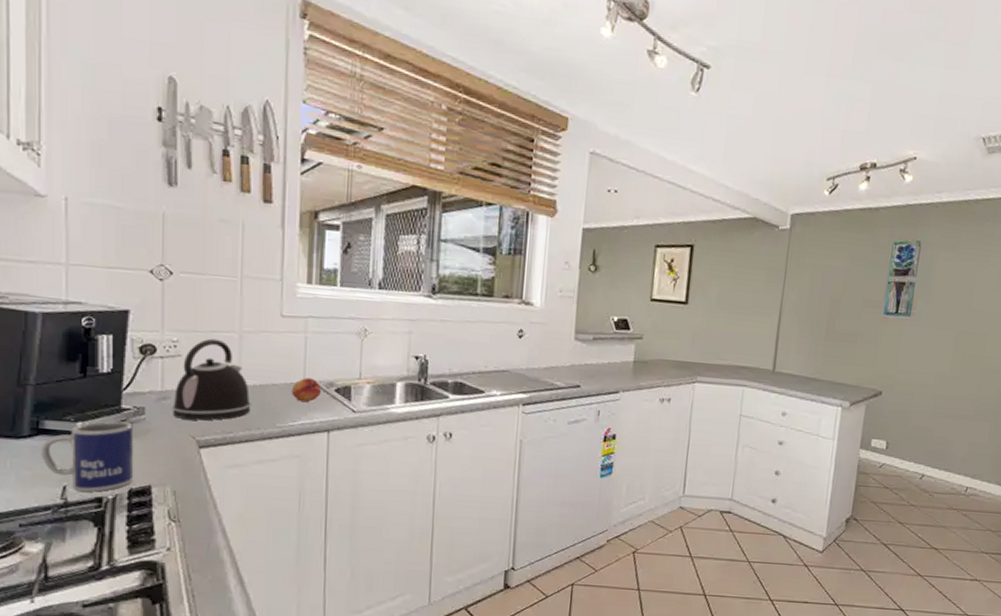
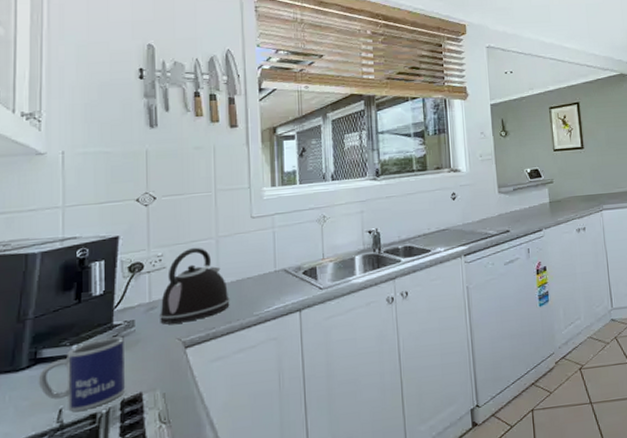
fruit: present [291,378,321,403] -> none [265,266,290,289]

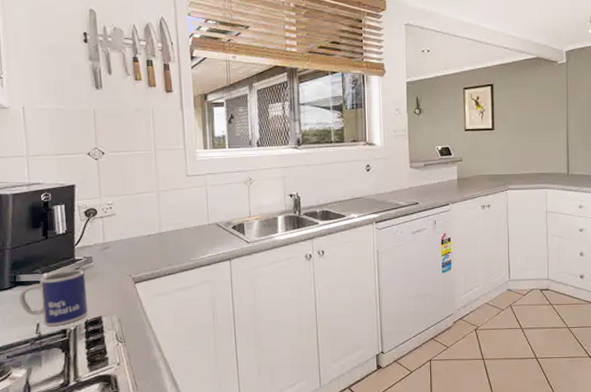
kettle: present [158,247,230,325] -> none [111,199,171,262]

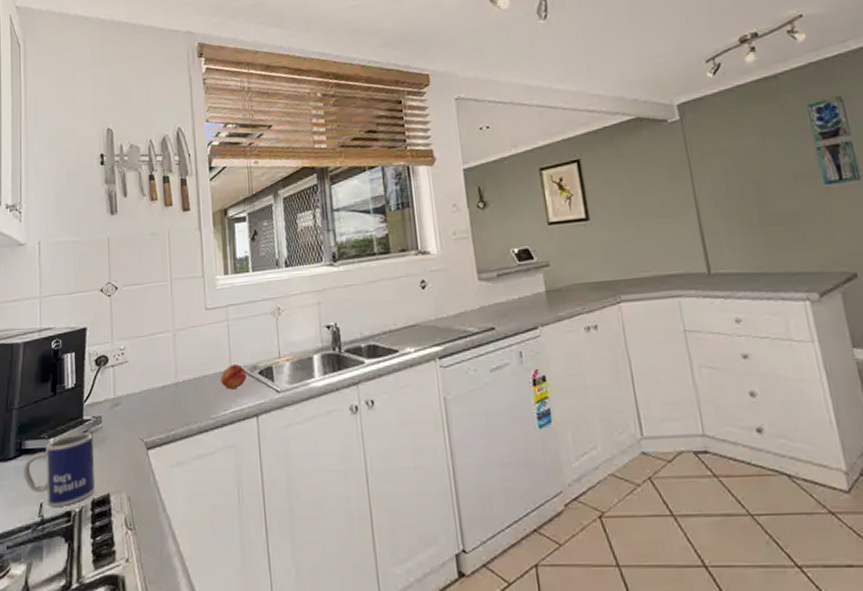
fruit: none [199,220,221,240] -> present [220,364,246,390]

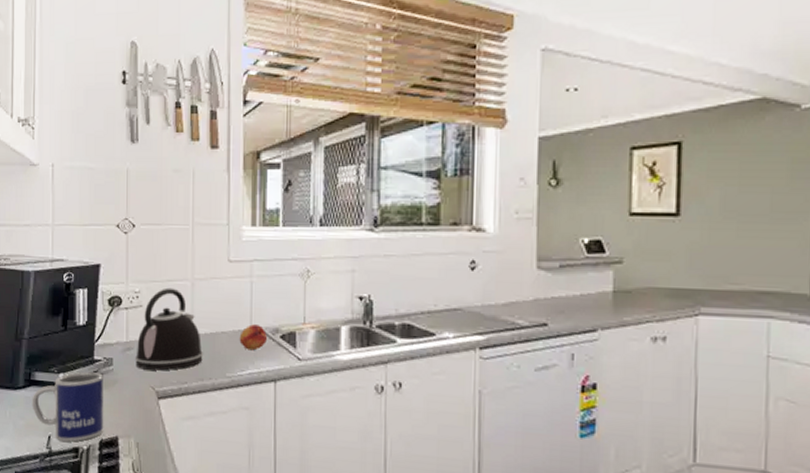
kettle: none [122,340,188,423] -> present [134,287,203,371]

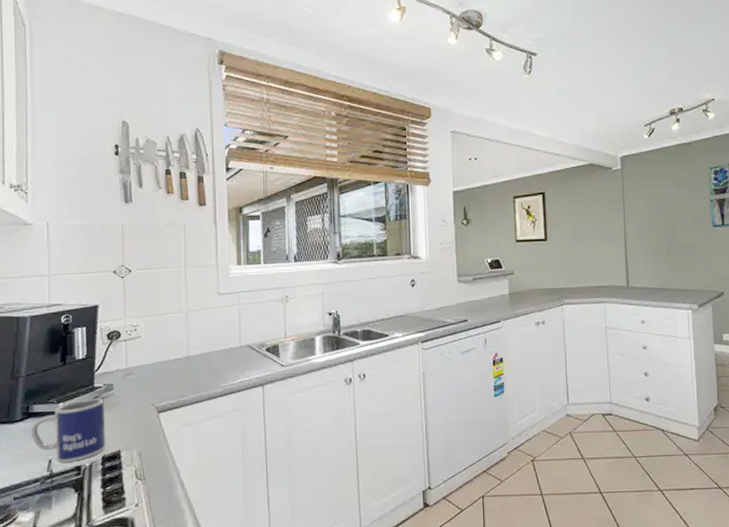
kettle: present [134,287,203,371] -> none [134,319,198,390]
fruit: present [239,324,267,351] -> none [230,342,254,364]

